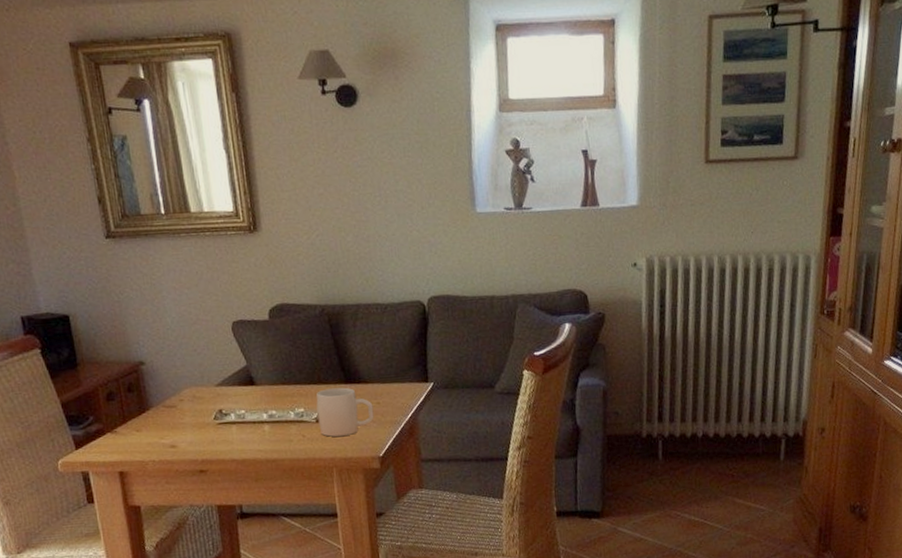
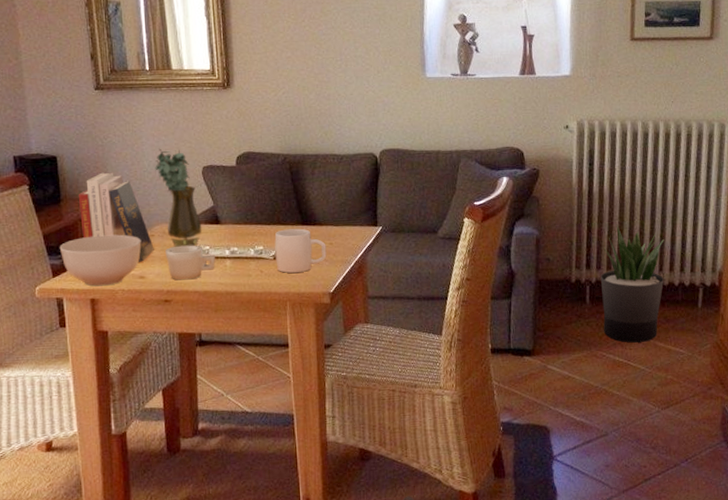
bowl: none [80,400,170,458] -> present [59,234,141,287]
books: none [96,331,185,431] -> present [78,172,154,263]
vase: none [179,302,236,412] -> present [155,148,202,247]
cup: none [197,409,253,449] -> present [165,245,215,281]
planter: none [674,371,744,501] -> present [601,224,664,343]

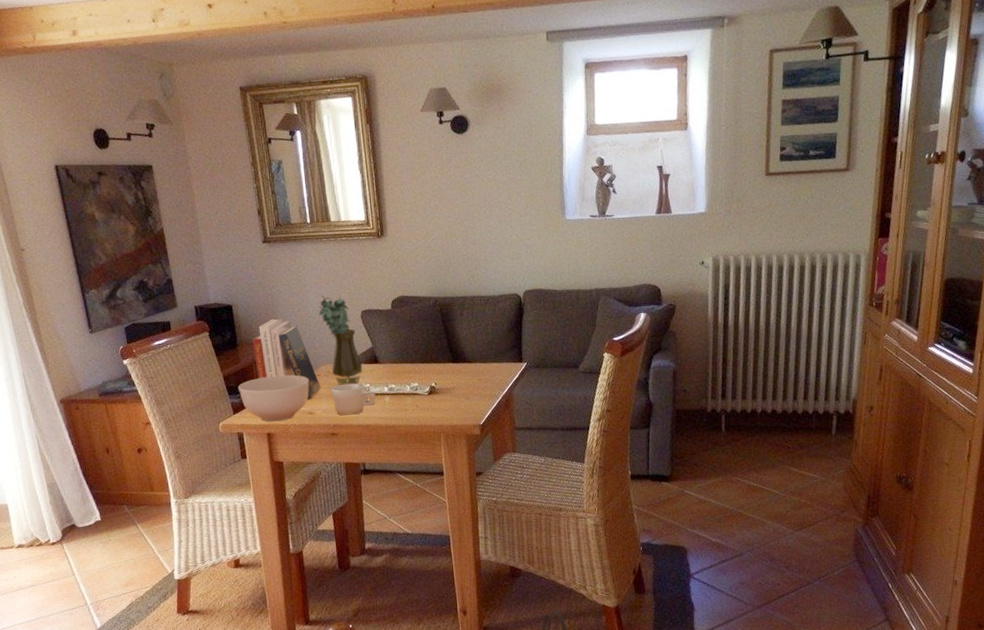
mug: present [274,228,327,273] -> none [428,366,476,407]
planter: present [601,224,664,343] -> none [736,355,799,469]

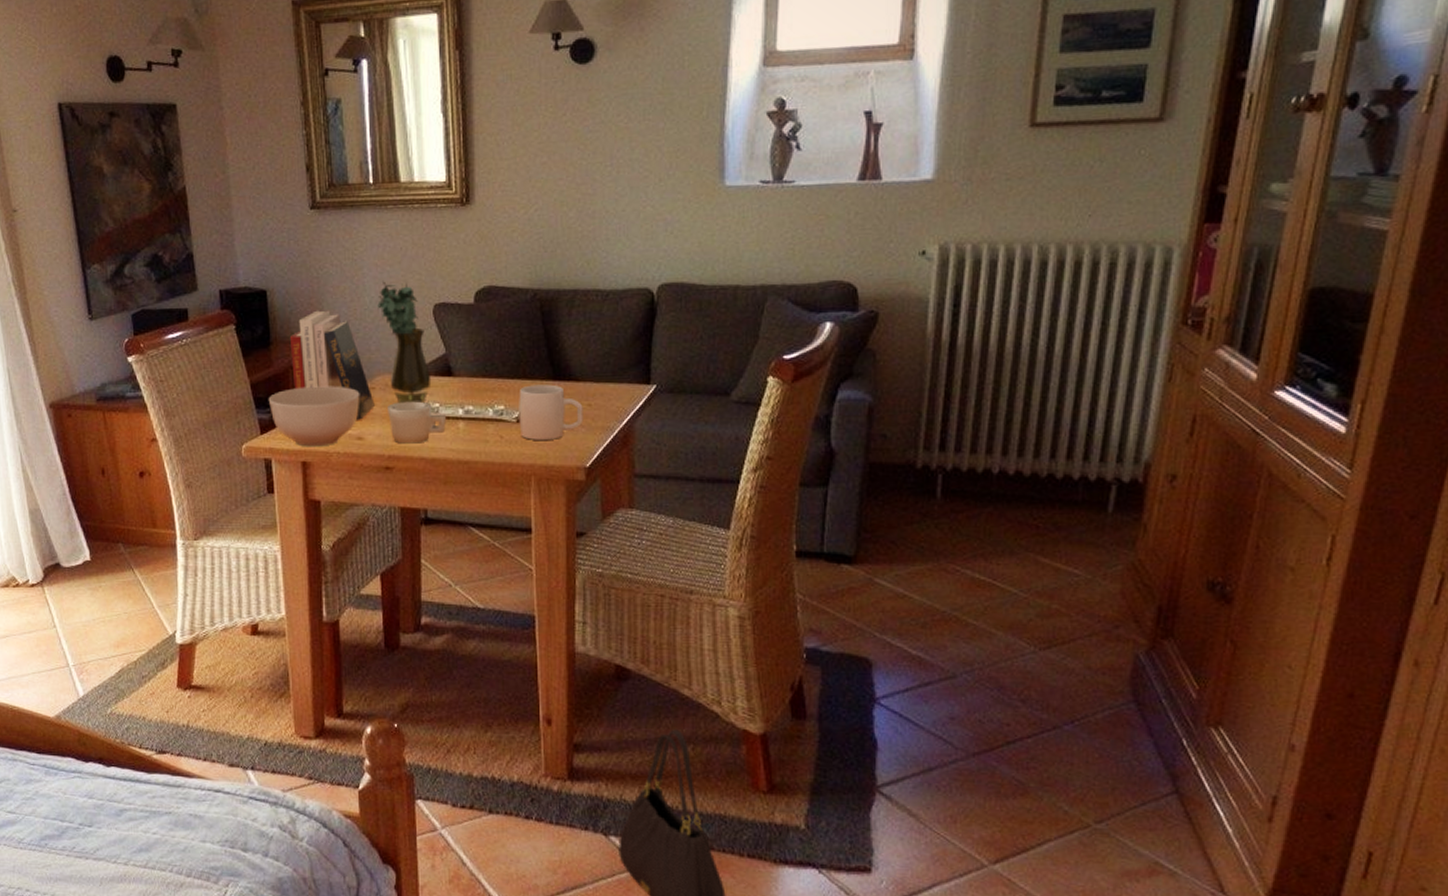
mug: none [428,366,476,407] -> present [519,384,584,440]

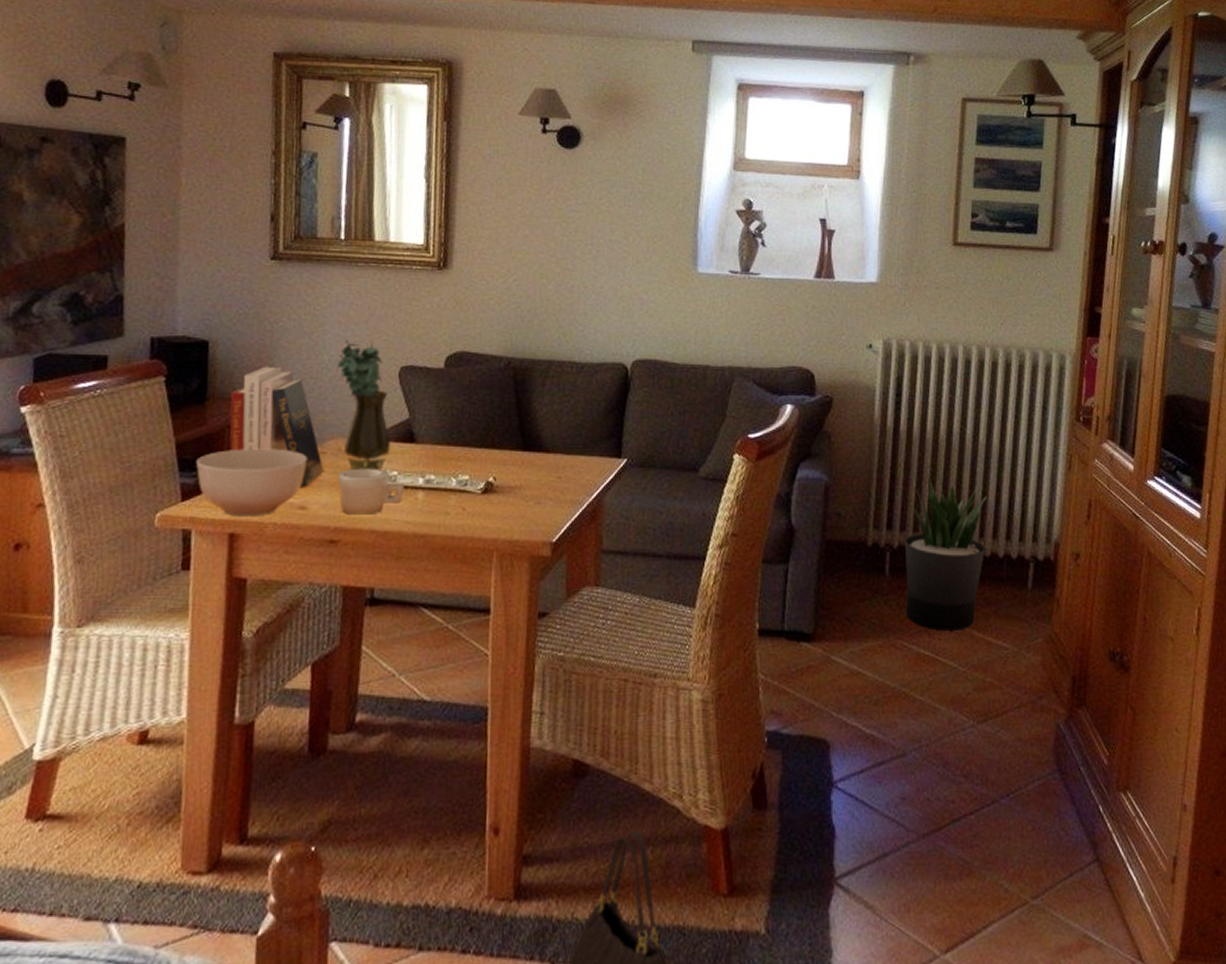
mug: present [519,384,584,440] -> none [484,455,553,513]
planter: none [960,390,1061,556] -> present [905,473,987,631]

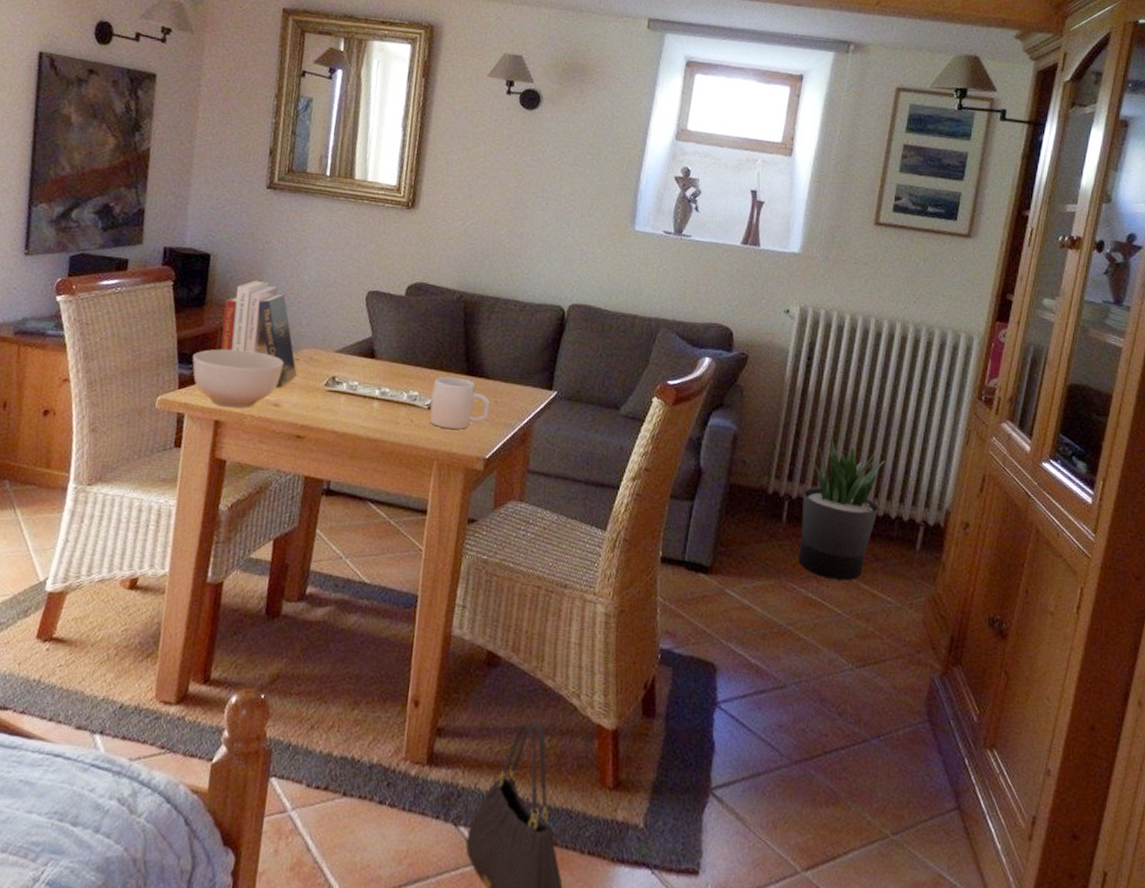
vase: present [337,339,391,470] -> none [314,263,355,379]
cup: present [338,468,404,515] -> none [307,375,363,417]
mug: none [484,455,553,513] -> present [429,376,491,429]

